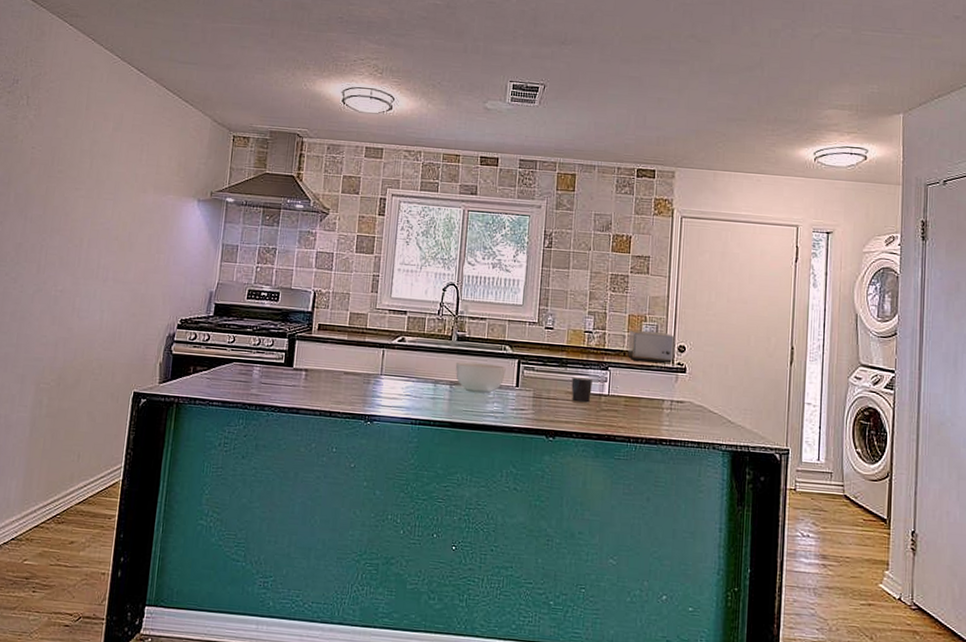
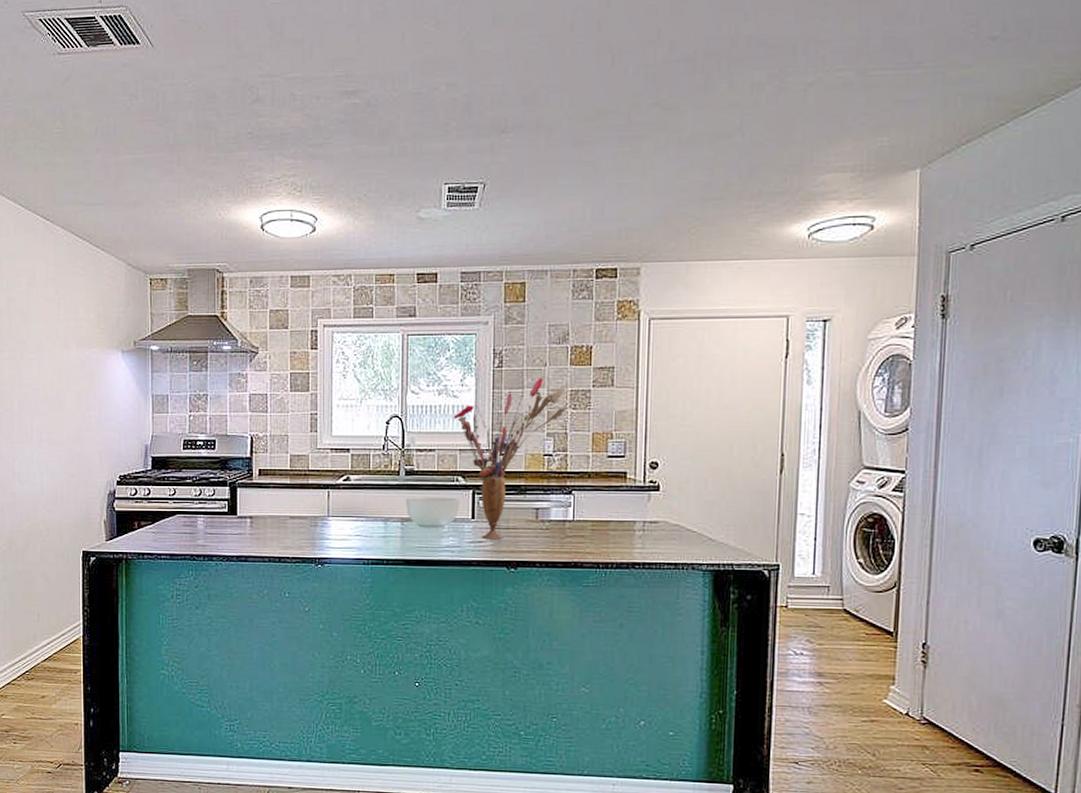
bouquet: none [504,260,607,408] -> present [453,377,567,539]
mug: present [571,377,594,405] -> none [532,504,556,533]
toaster: present [627,330,675,363] -> none [593,450,646,483]

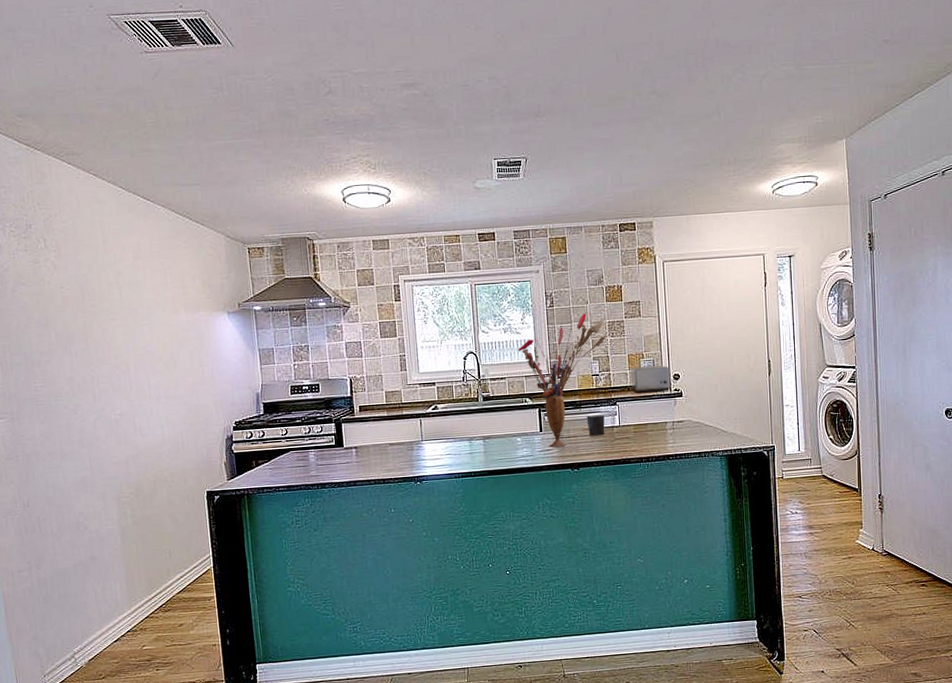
bowl: present [405,497,460,528] -> none [485,416,530,443]
mug: none [532,504,556,533] -> present [587,414,605,438]
toaster: none [593,450,646,483] -> present [630,365,671,394]

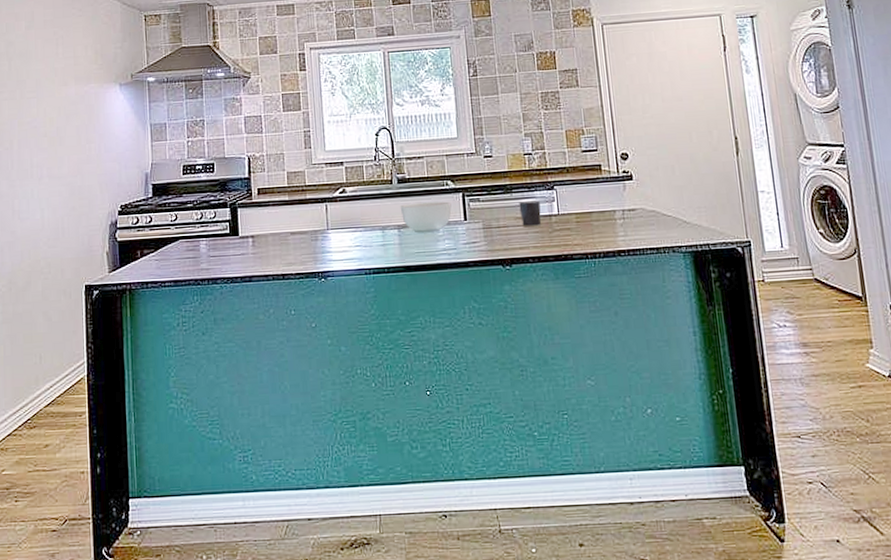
bowl: none [485,416,530,443] -> present [400,201,452,234]
bouquet: present [517,313,607,447] -> none [437,83,540,239]
toaster: present [630,365,671,394] -> none [568,143,618,176]

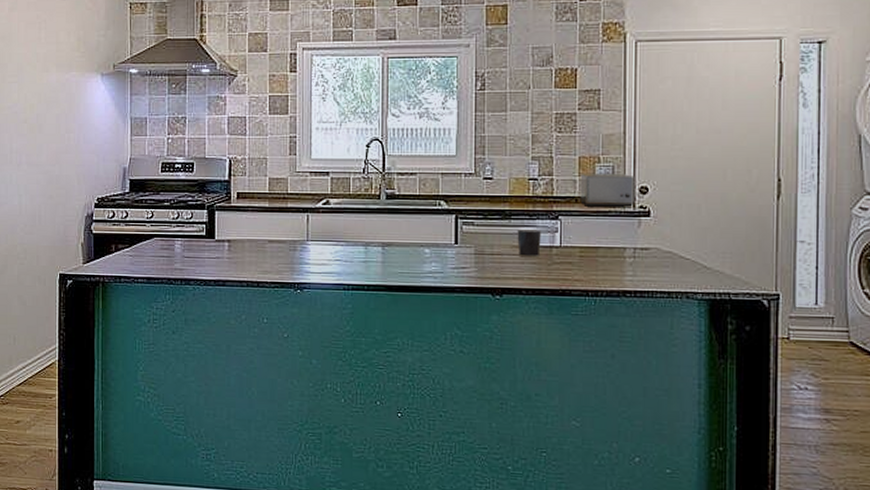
bowl: present [400,201,452,234] -> none [386,221,442,254]
toaster: none [568,143,618,176] -> present [580,174,635,208]

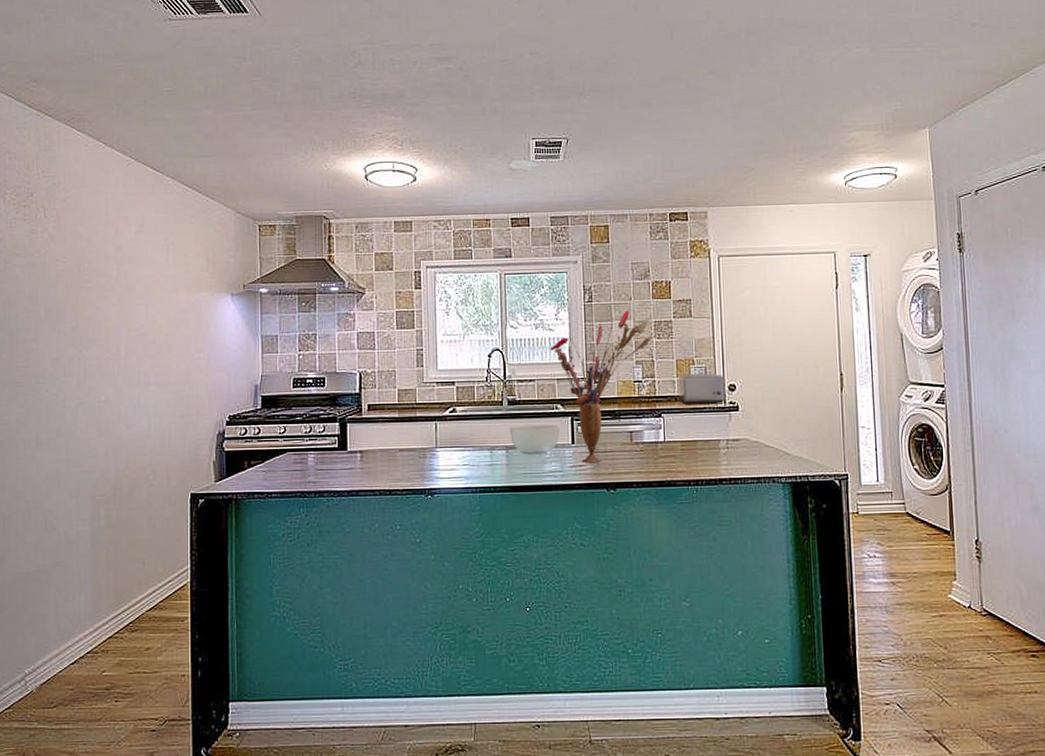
bowl: none [386,221,442,254] -> present [509,424,560,455]
bouquet: none [434,100,552,265] -> present [550,310,652,462]
mug: present [517,229,542,259] -> none [626,427,648,454]

